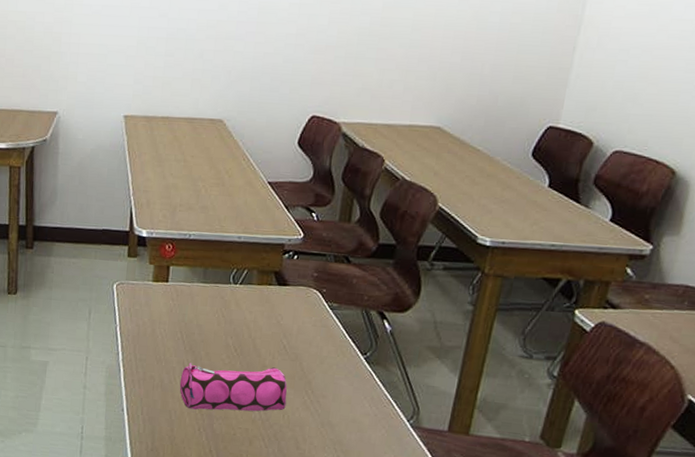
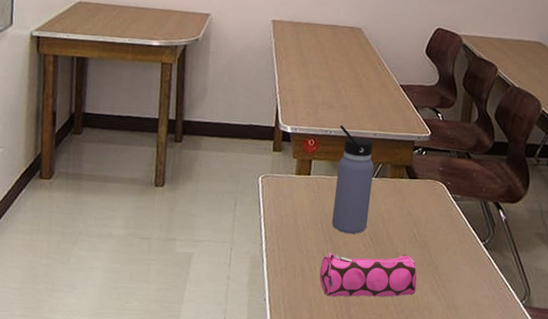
water bottle: none [193,227,239,344] -> present [332,125,374,234]

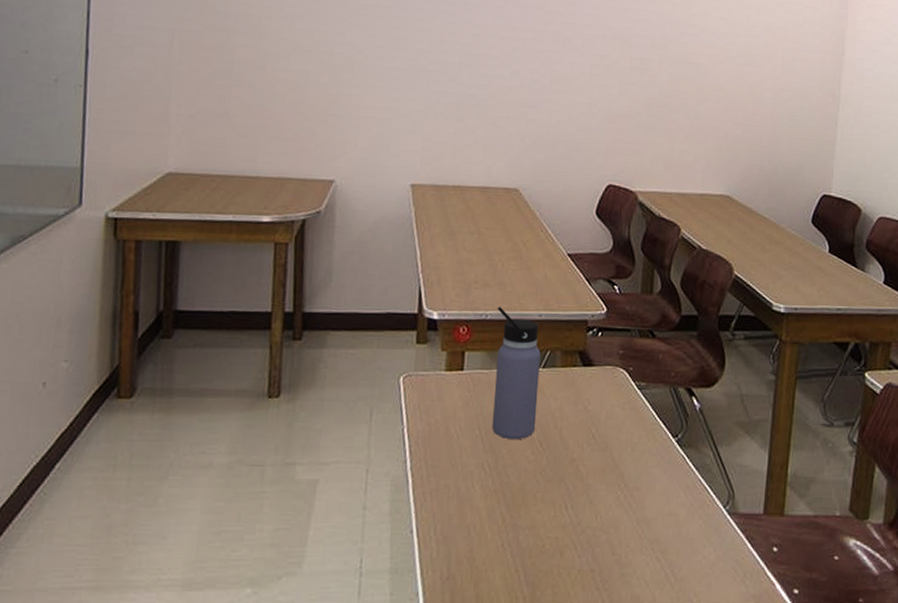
pencil case: present [319,252,417,297] -> none [478,460,599,521]

